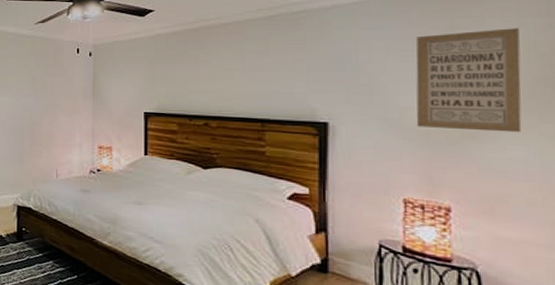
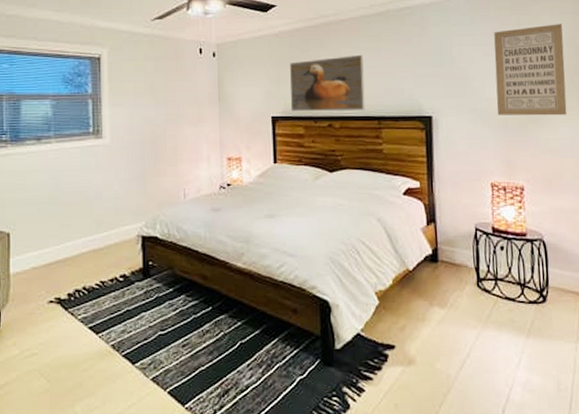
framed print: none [164,57,247,112] -> present [290,54,365,111]

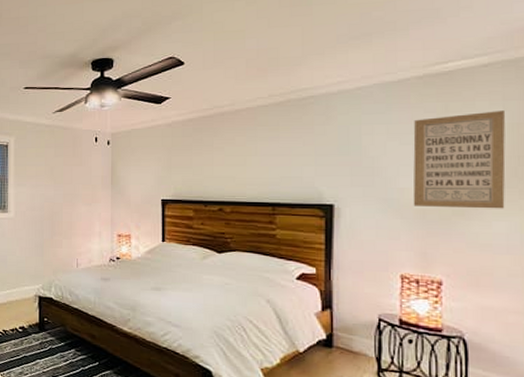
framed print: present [290,54,365,111] -> none [181,143,259,196]

